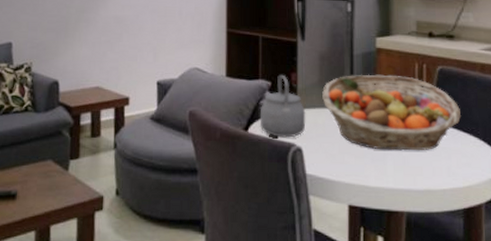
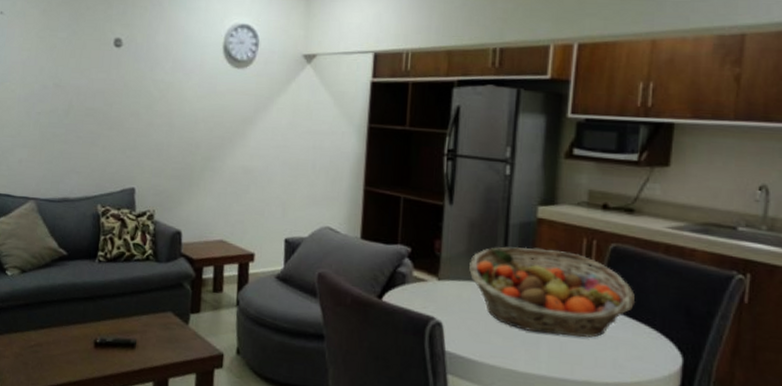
tea kettle: present [259,74,306,138] -> none [396,240,449,311]

